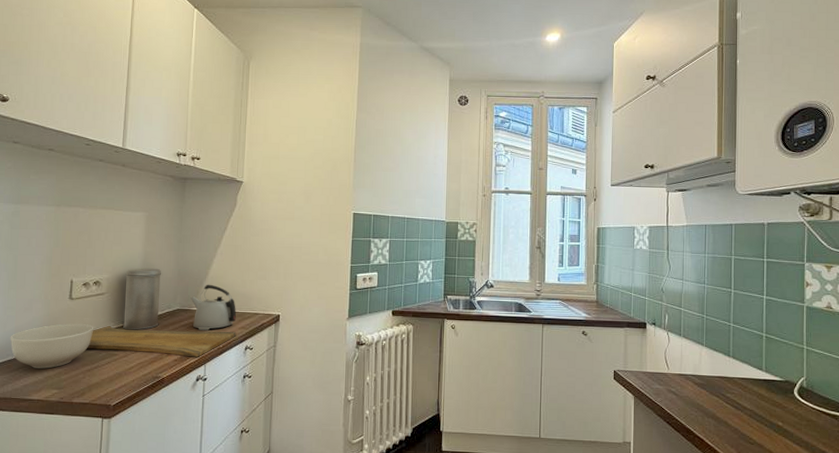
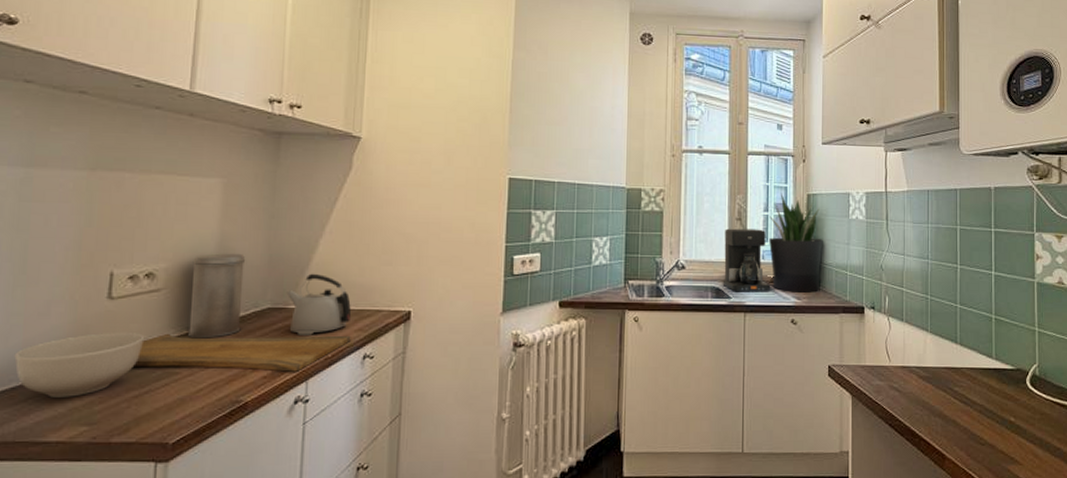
coffee maker: none [525,255,565,308] -> present [724,228,771,292]
planter: none [564,226,611,310] -> present [769,193,823,293]

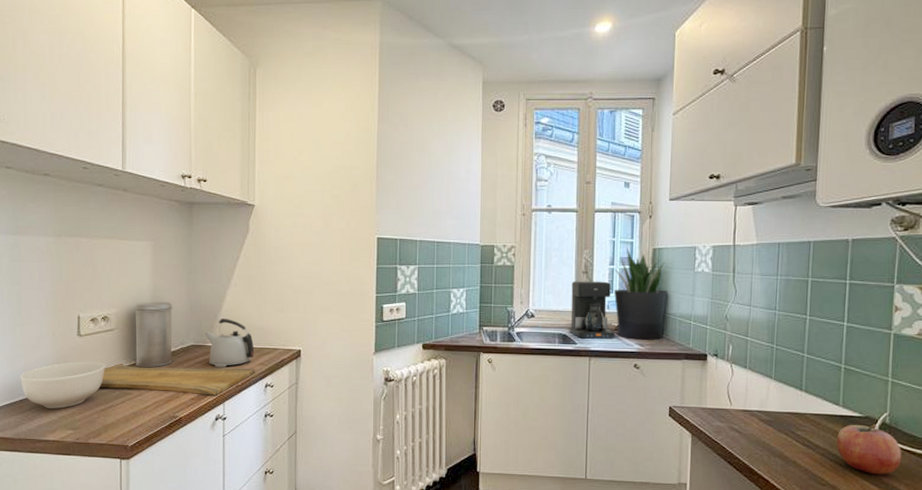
fruit: none [993,377,1053,431] -> present [837,424,902,475]

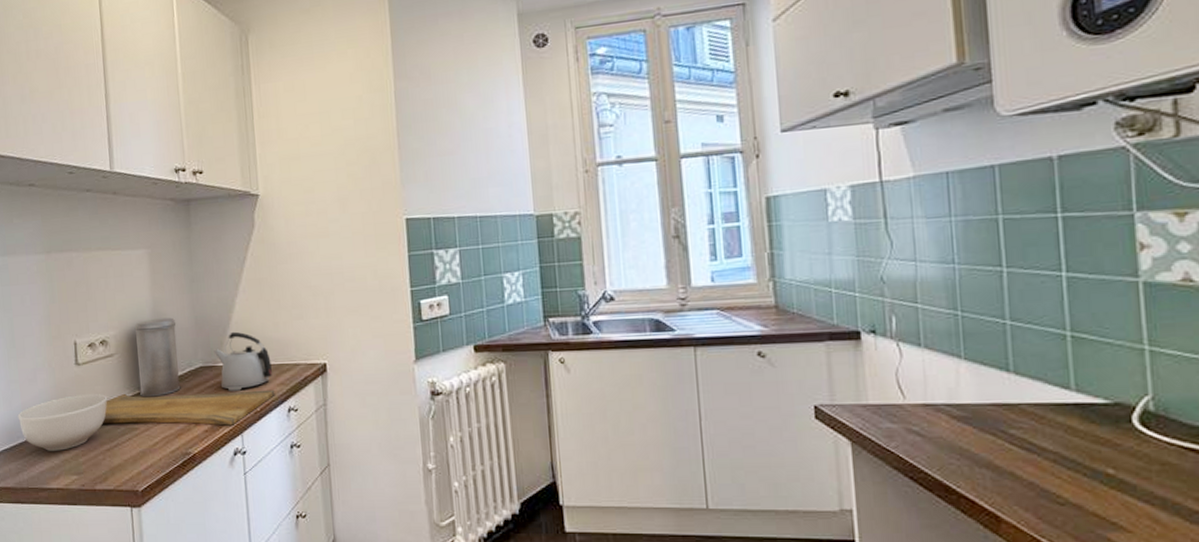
coffee maker: present [570,281,615,339] -> none [659,246,727,323]
planter: present [614,247,668,340] -> none [717,199,794,320]
fruit: present [837,424,902,475] -> none [1073,414,1183,486]

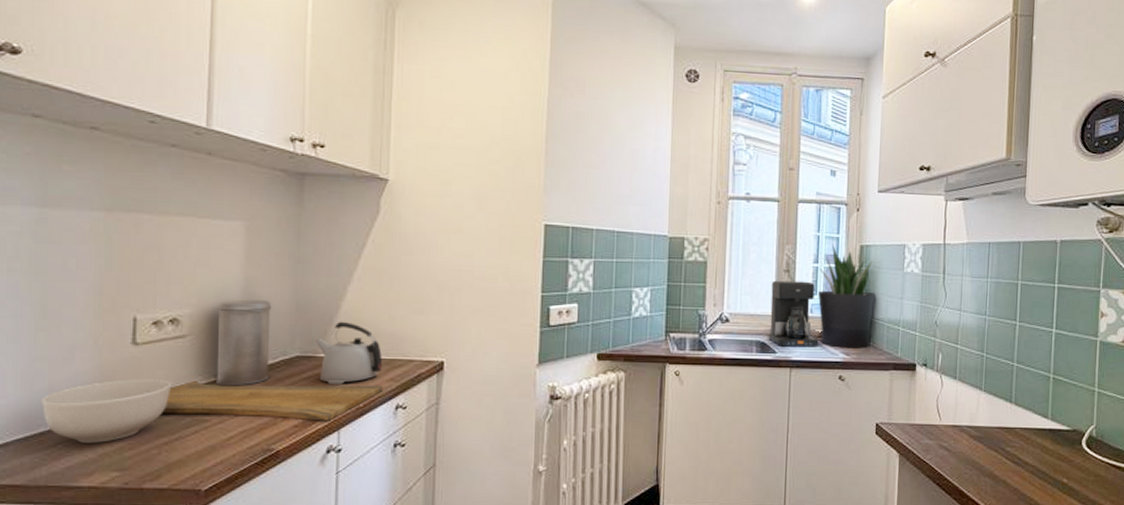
coffee maker: none [659,246,727,323] -> present [769,280,819,347]
planter: none [717,199,794,320] -> present [818,243,875,348]

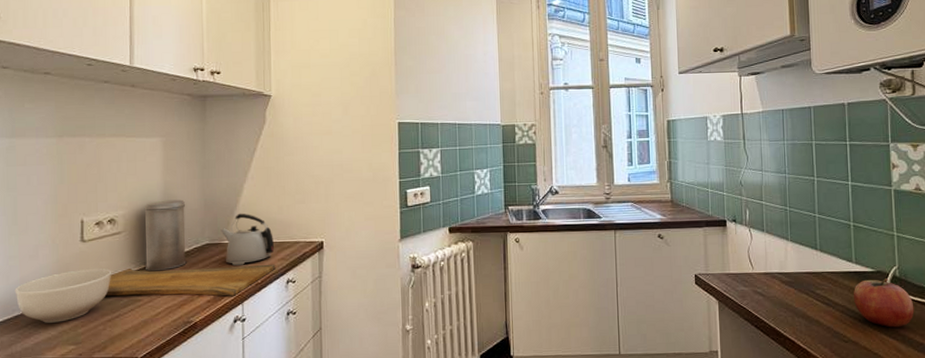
coffee maker: present [769,280,819,347] -> none [592,154,638,212]
planter: present [818,243,875,348] -> none [633,120,684,210]
fruit: none [1045,438,1108,492] -> present [854,278,914,328]

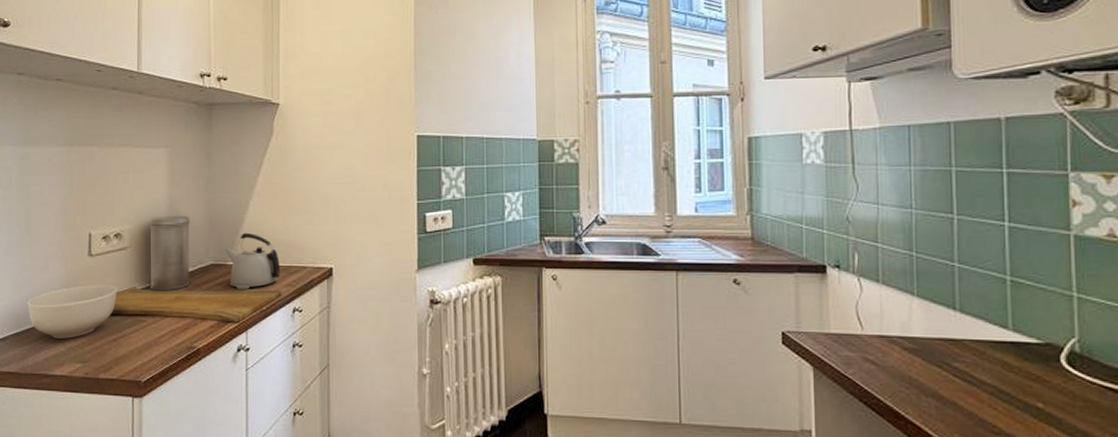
fruit: present [854,278,914,328] -> none [1009,353,1103,421]

